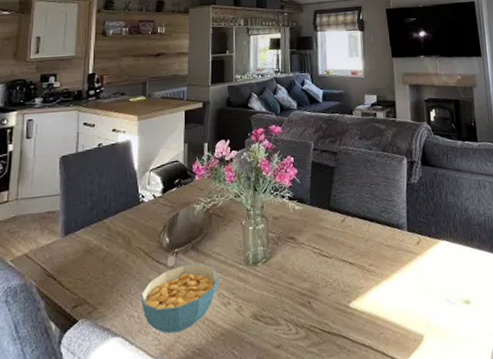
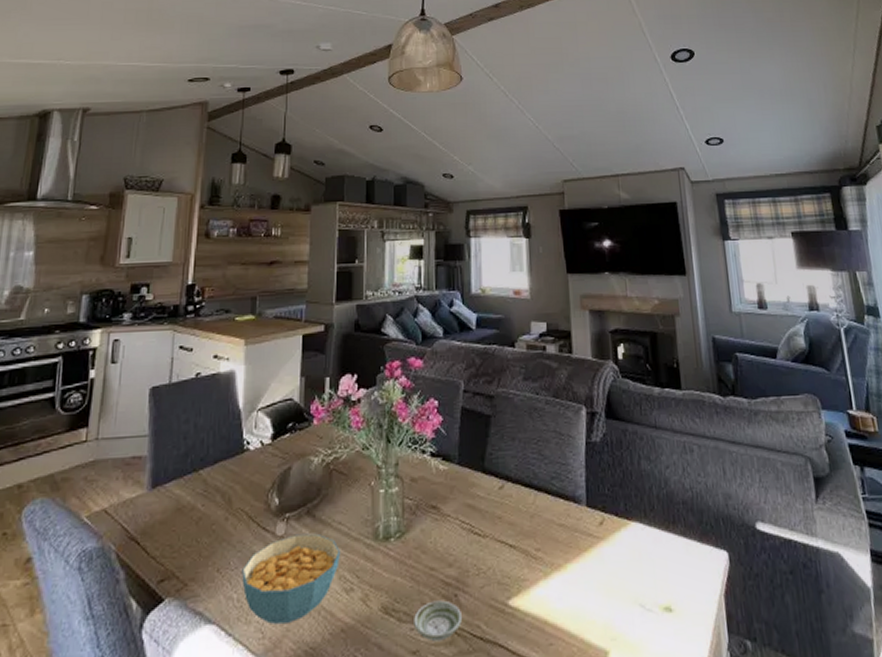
saucer: none [277,306,315,338] -> present [414,600,463,642]

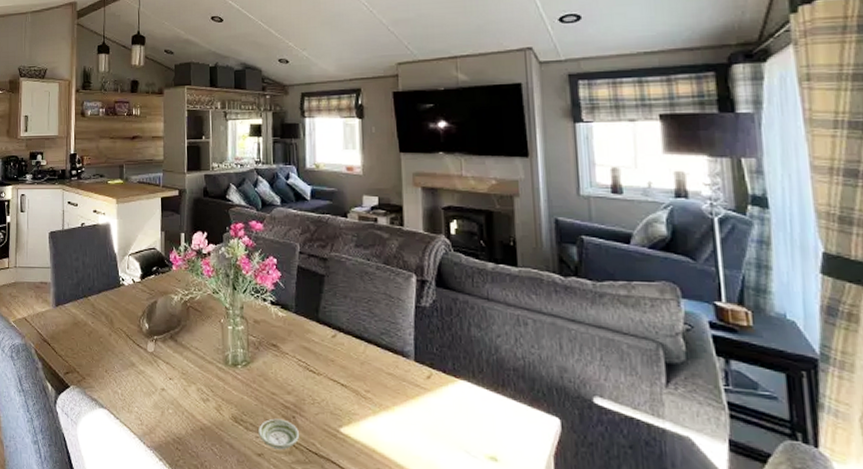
cereal bowl: present [242,533,340,624] -> none [124,352,197,417]

